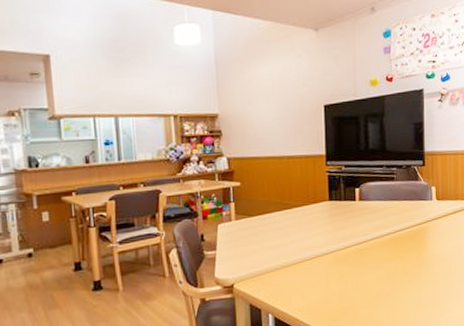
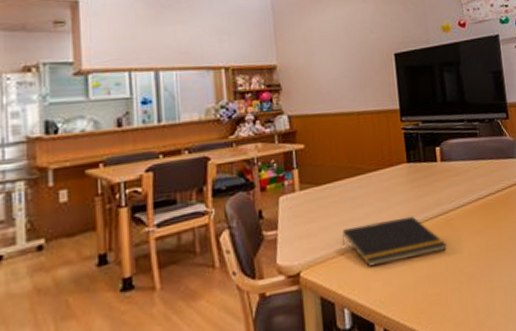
notepad: none [269,245,359,283] -> present [342,216,447,267]

